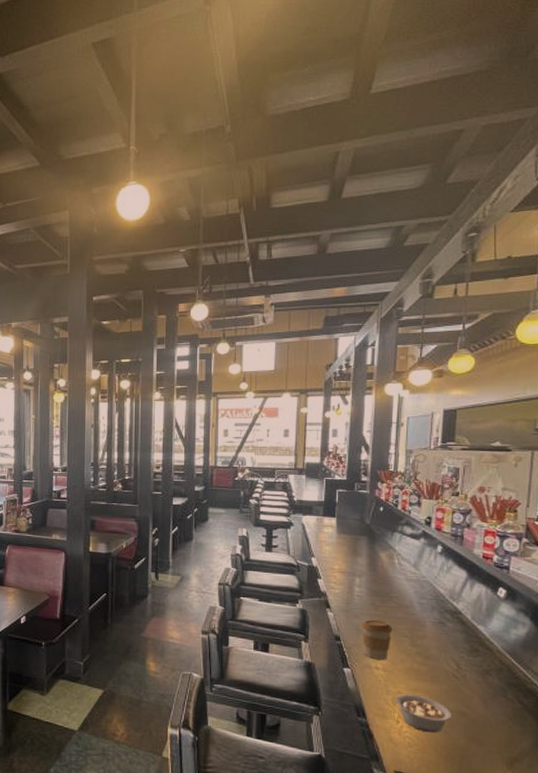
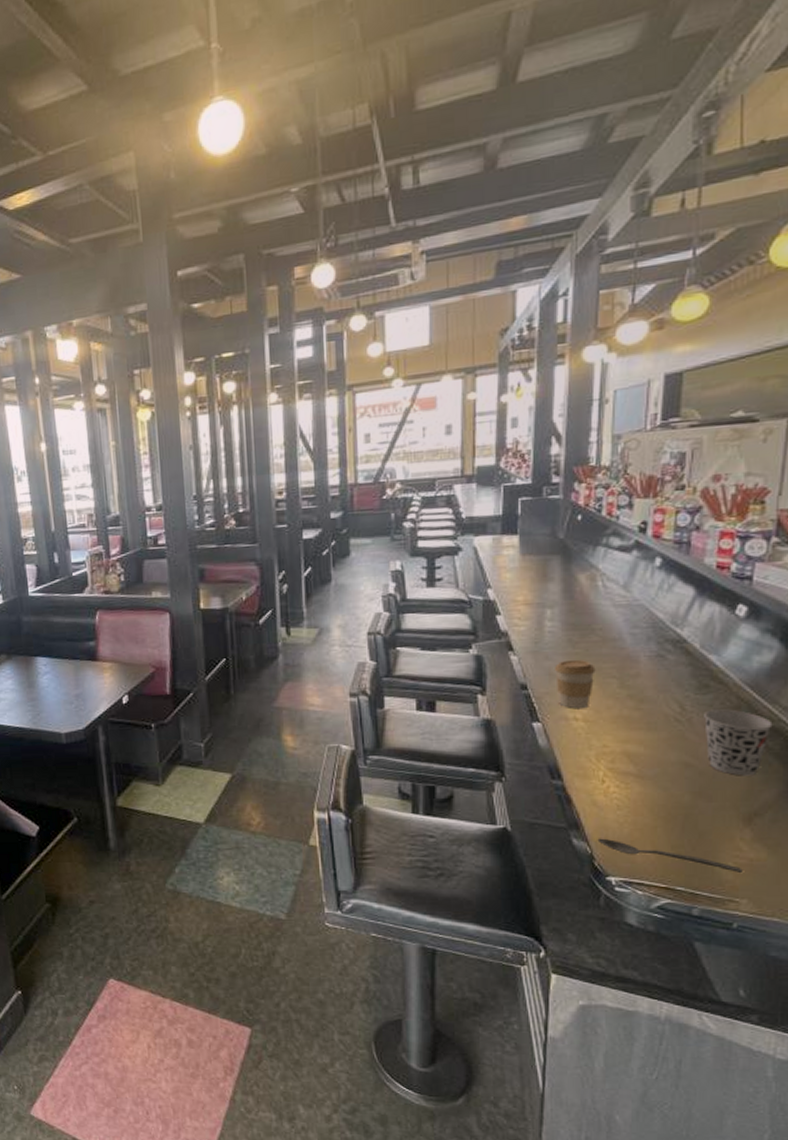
legume: present [395,694,452,733] -> none [600,747,673,791]
cup: none [475,670,527,727] -> present [704,709,773,776]

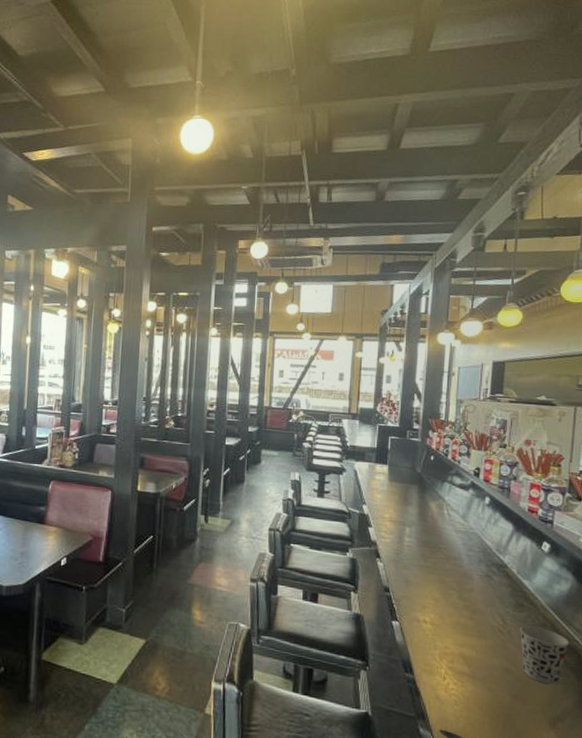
coffee cup: present [555,659,596,709] -> none [411,571,441,614]

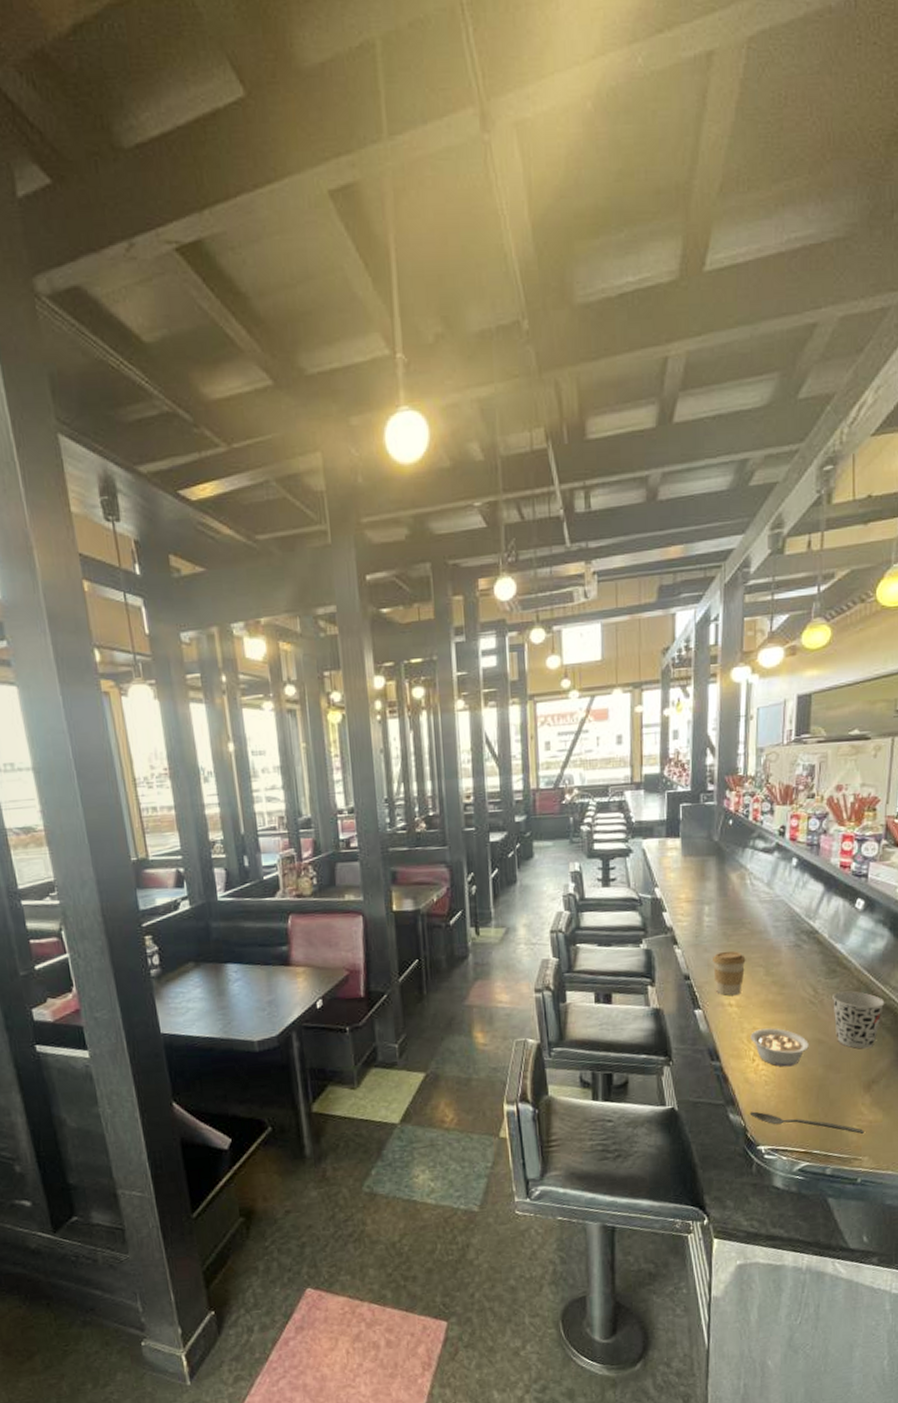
coffee cup: none [411,571,441,614] -> present [713,951,746,996]
legume: none [442,649,497,691] -> present [750,1028,809,1067]

